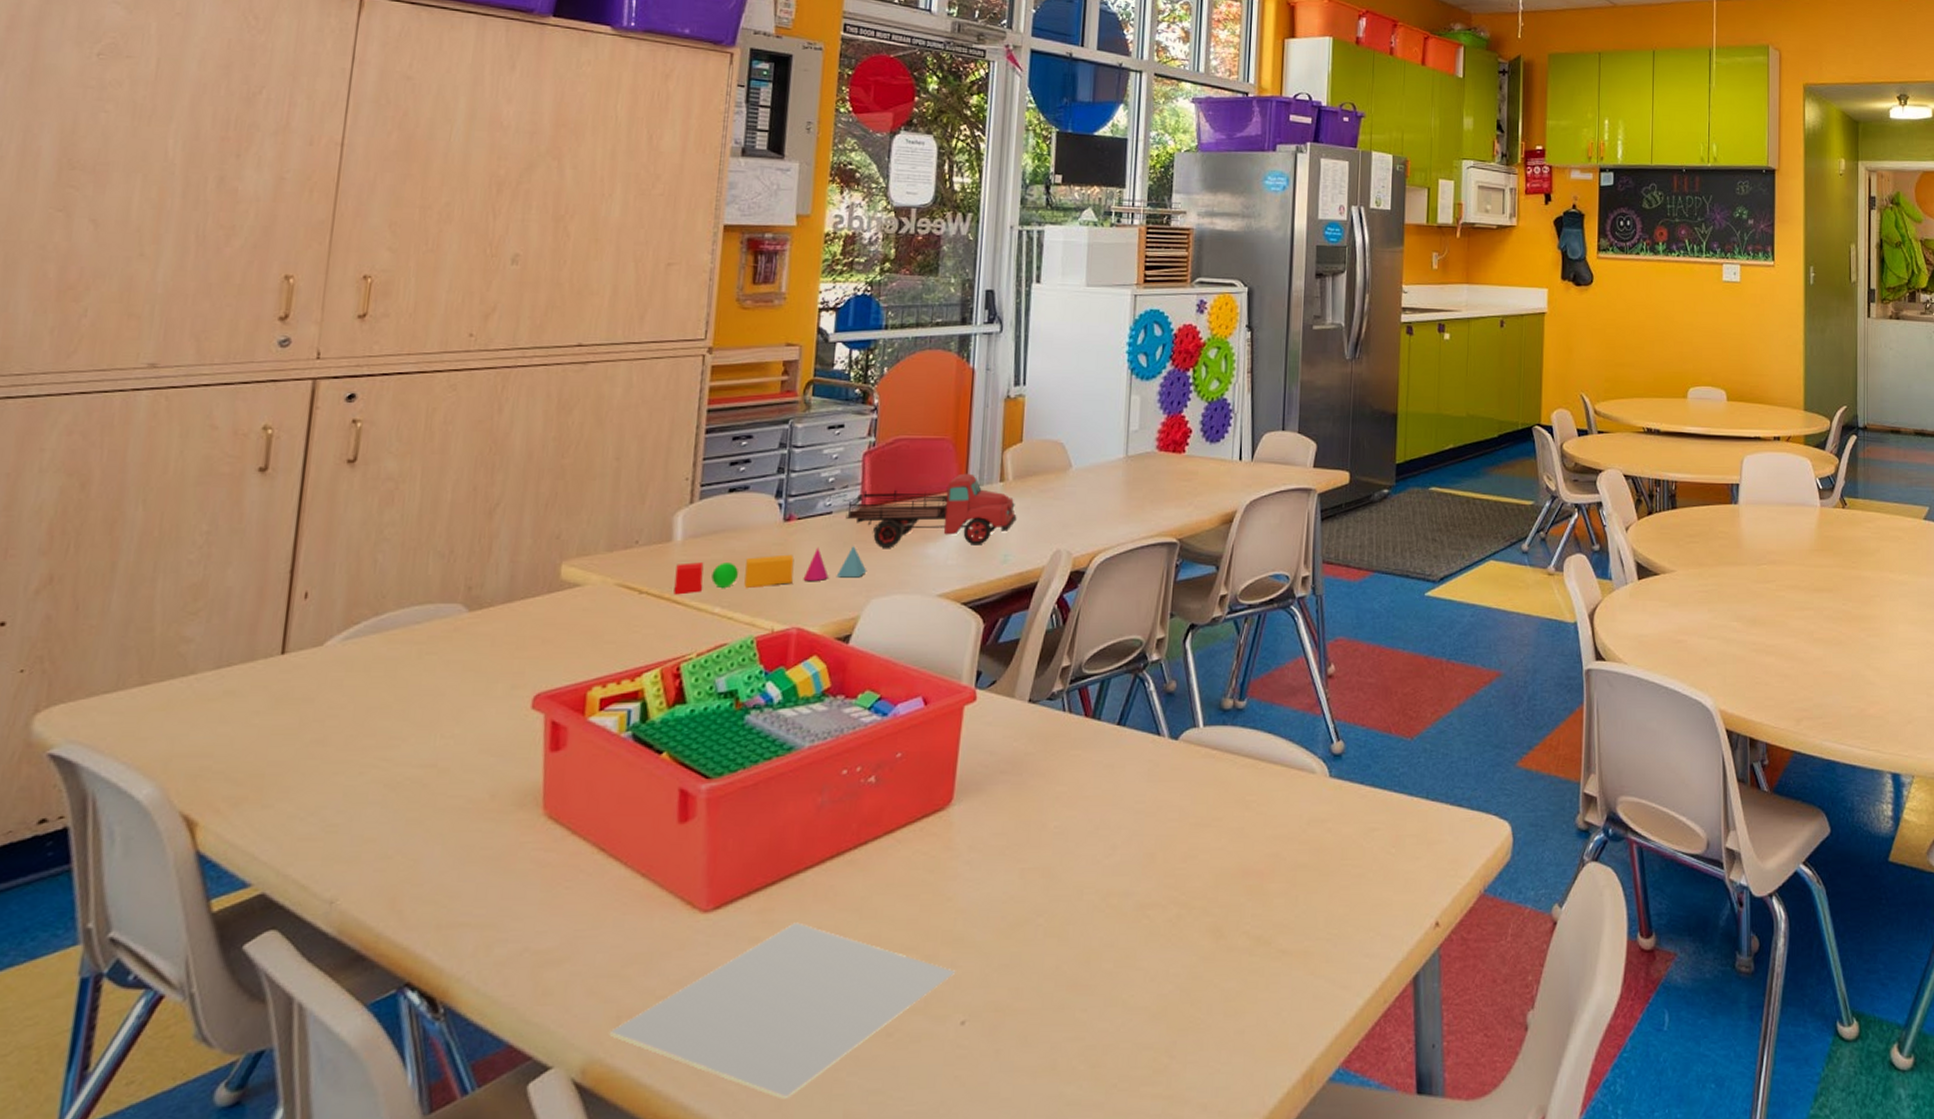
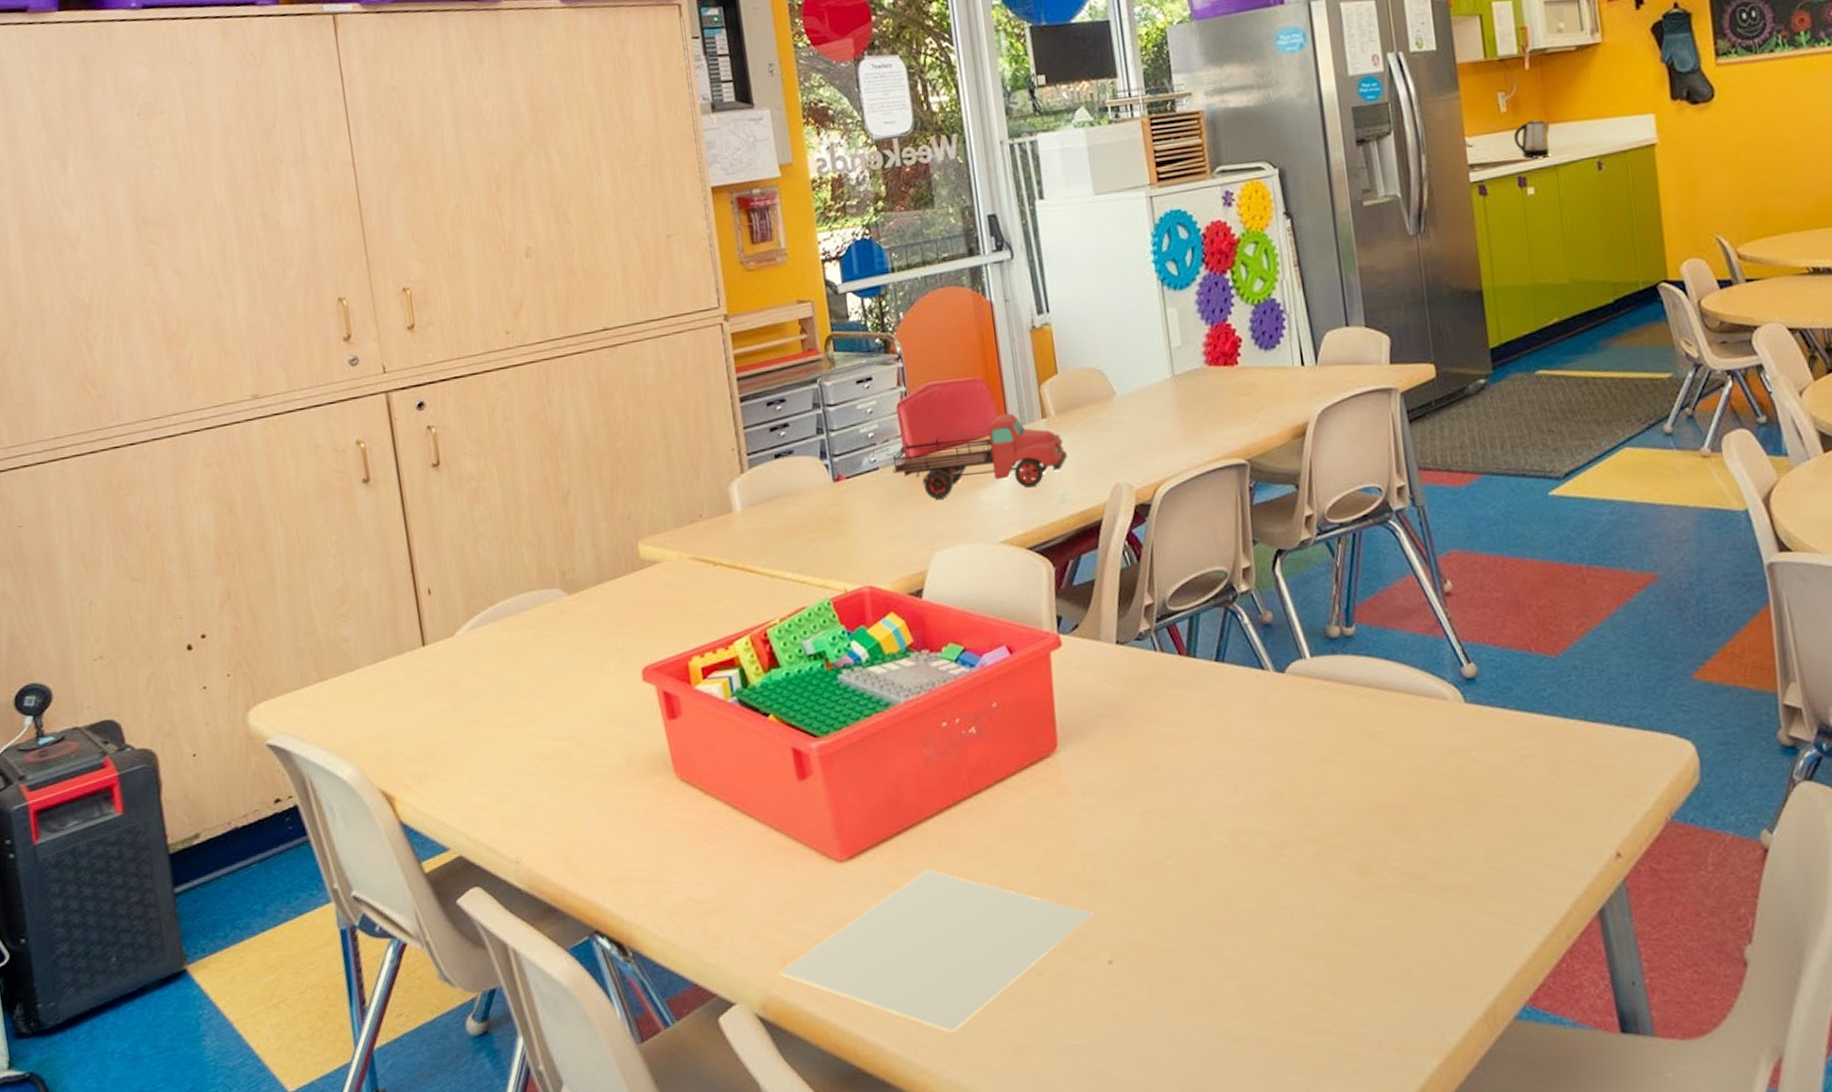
toy blocks: present [674,546,867,595] -> none [742,500,926,564]
kettle: none [1440,278,1469,311] -> present [1514,119,1550,159]

